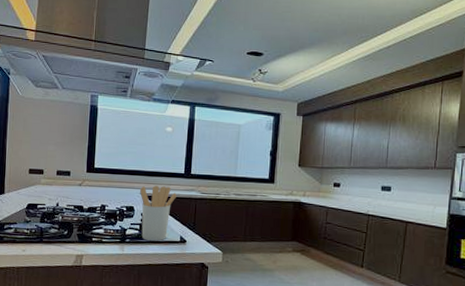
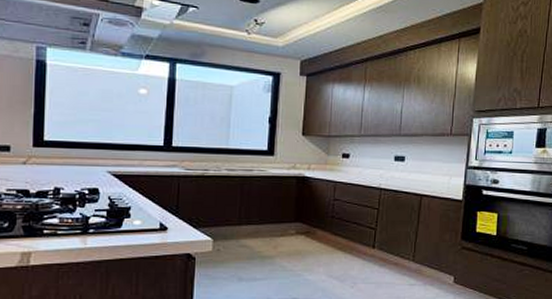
utensil holder: present [140,186,176,241] -> none [106,162,154,230]

